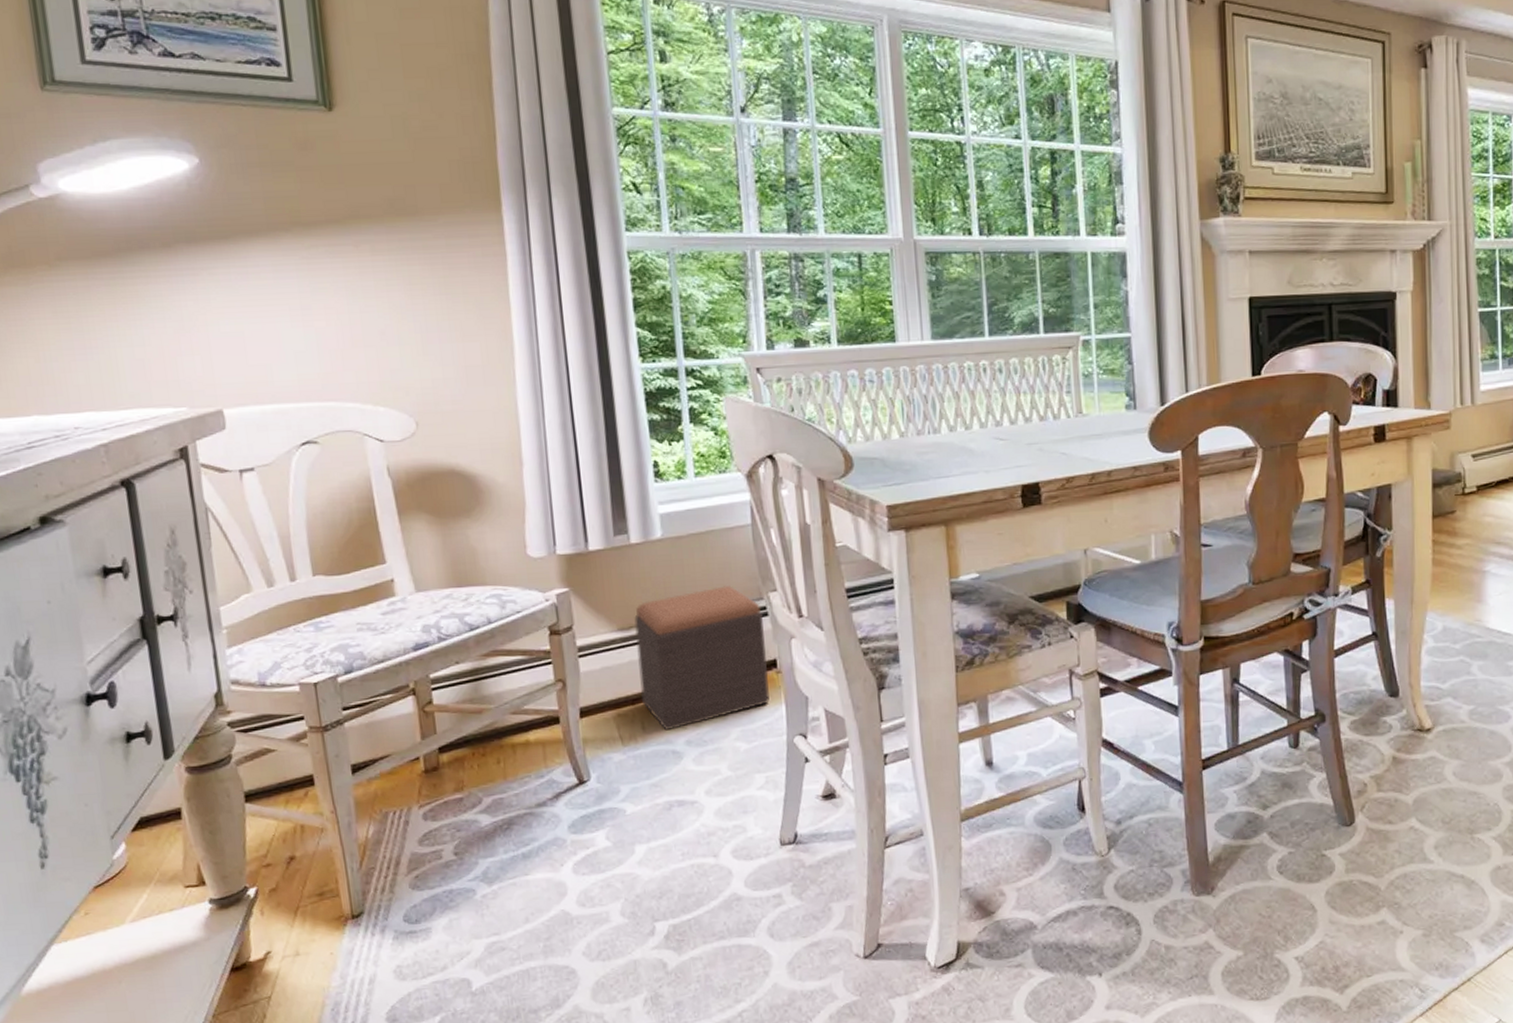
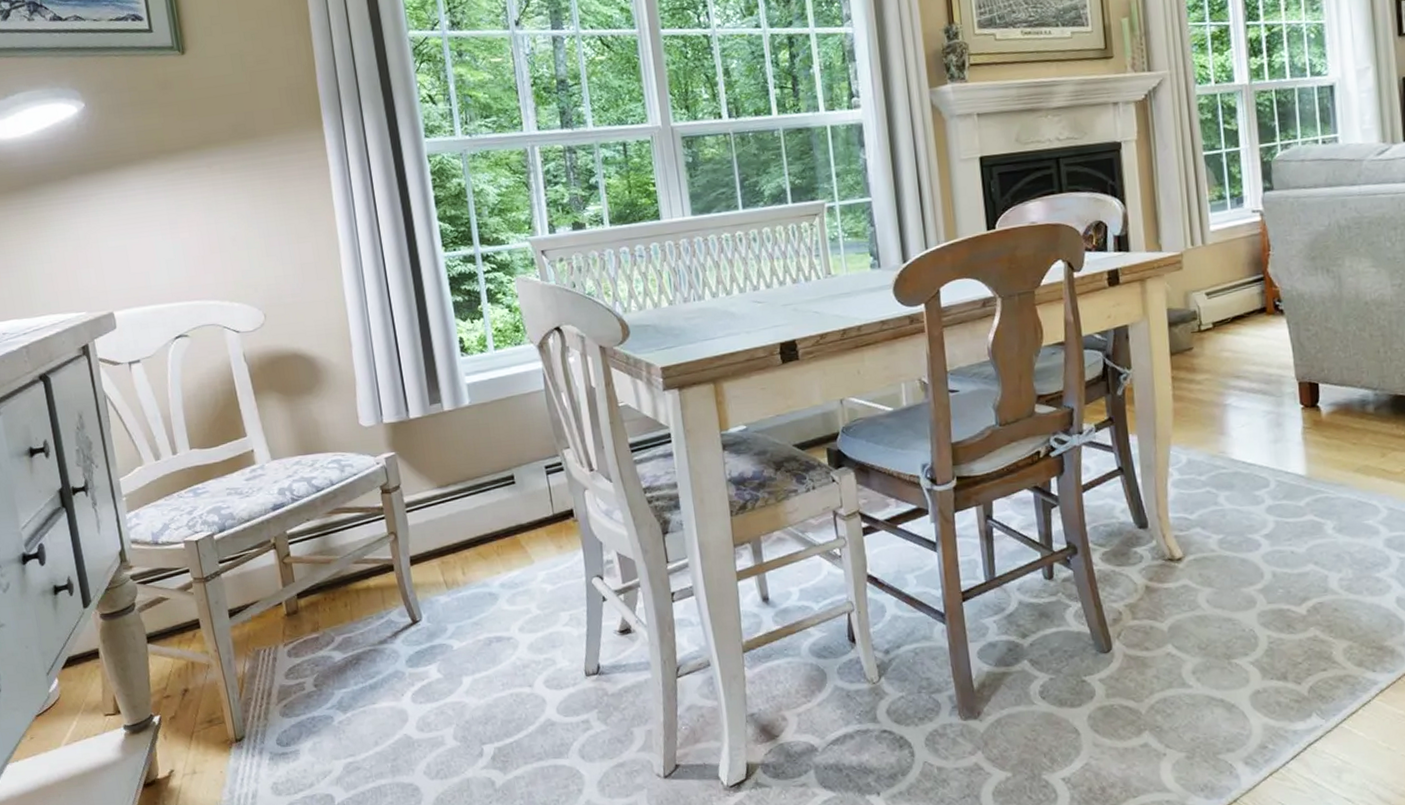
footstool: present [634,585,770,731] -> none [450,444,569,575]

